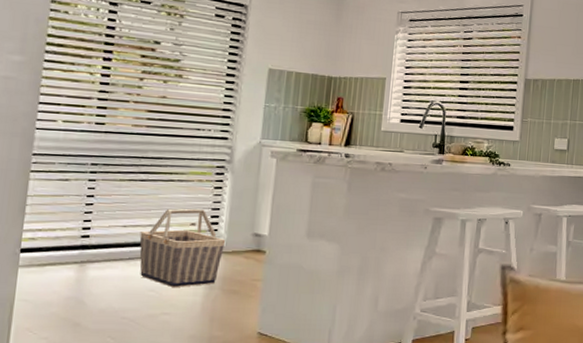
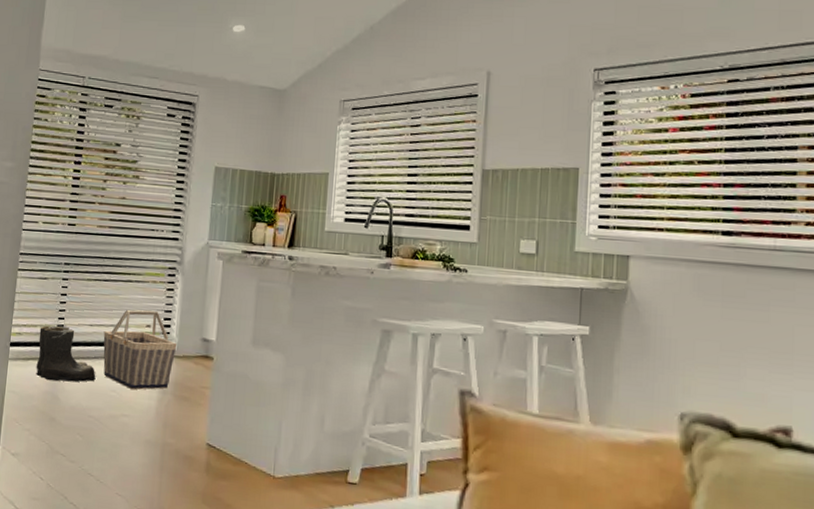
boots: none [54,228,131,286] -> present [35,325,96,382]

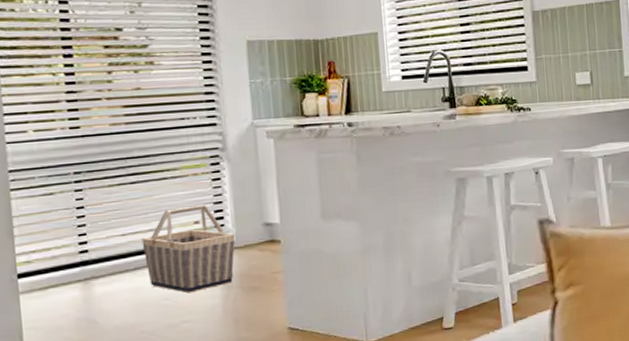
boots: present [35,325,96,382] -> none [55,241,141,306]

